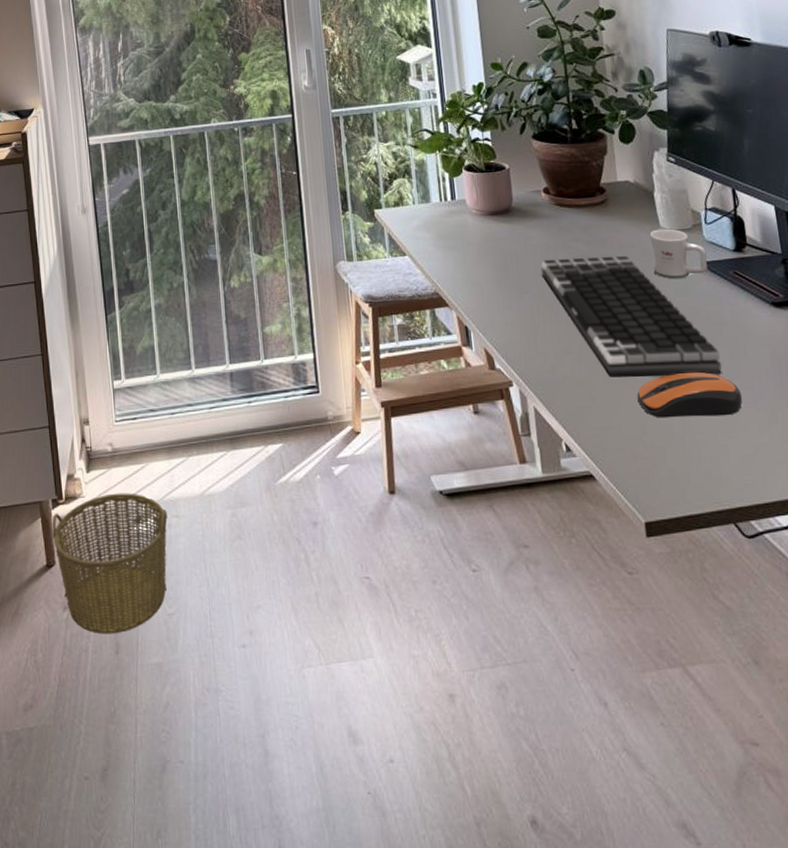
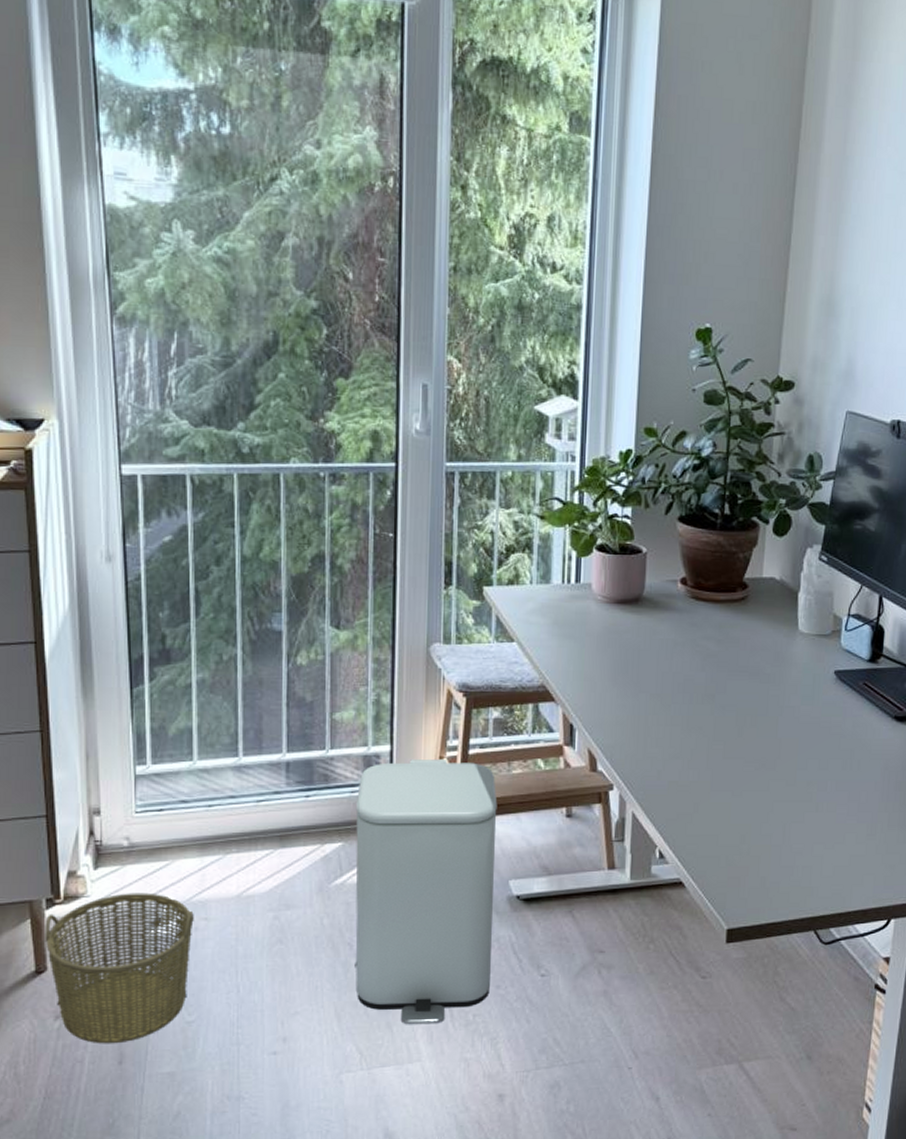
pedal bin: none [290,364,427,620] -> present [355,760,498,1025]
computer keyboard: present [540,256,722,377] -> none [663,658,833,788]
computer mouse: present [637,371,743,418] -> none [742,782,847,828]
mug: present [649,228,708,280] -> none [783,632,840,687]

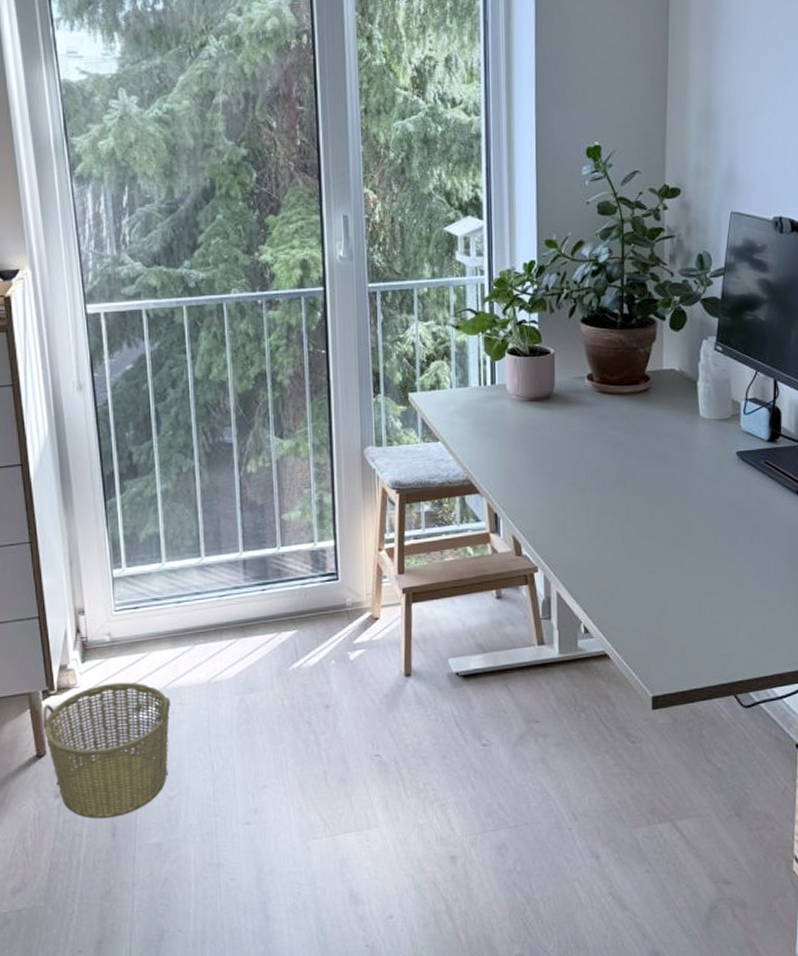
pedal bin: present [355,760,498,1025] -> none [306,551,437,795]

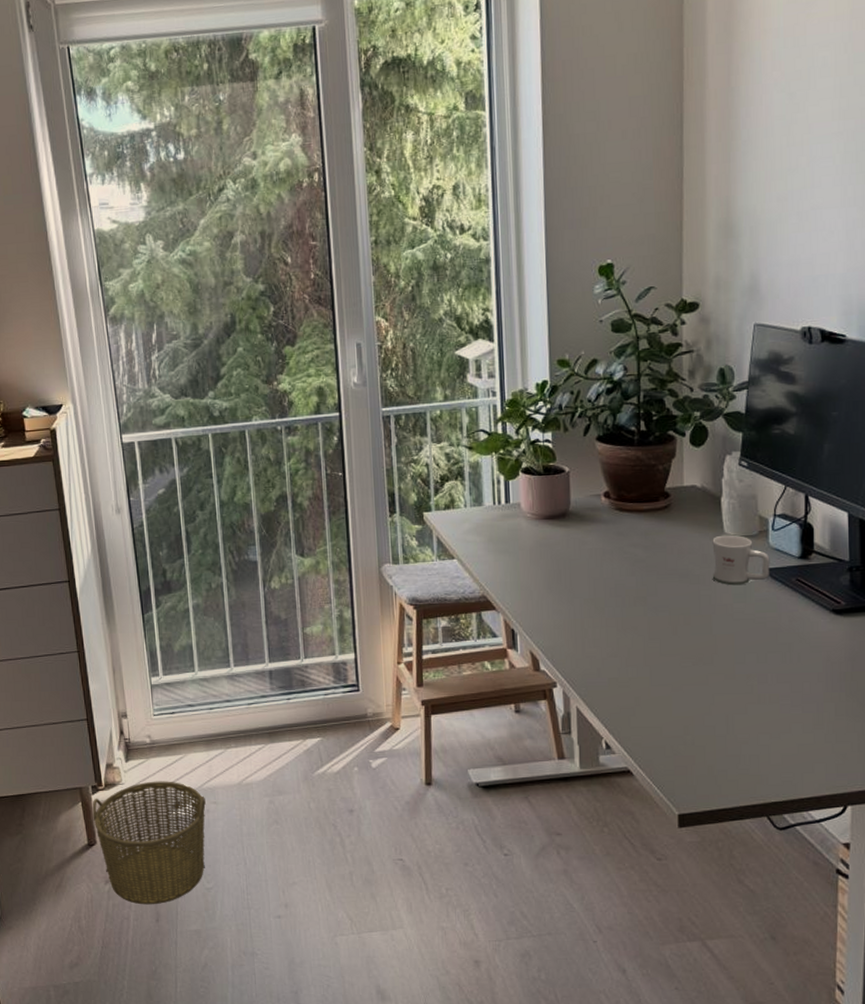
mug: none [688,418,741,468] -> present [712,534,770,586]

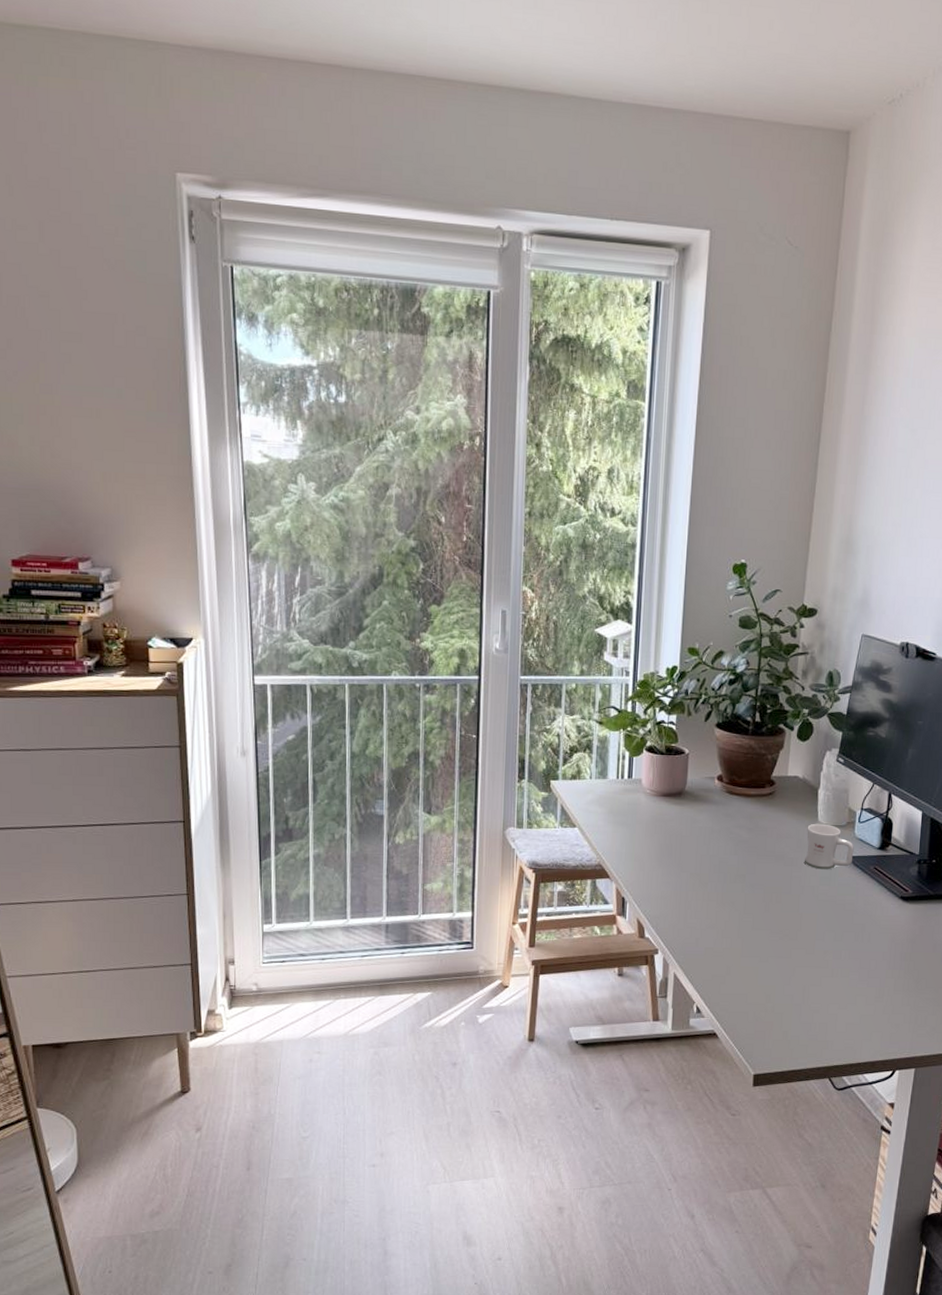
basket: present [92,781,206,905] -> none [189,1029,309,1153]

